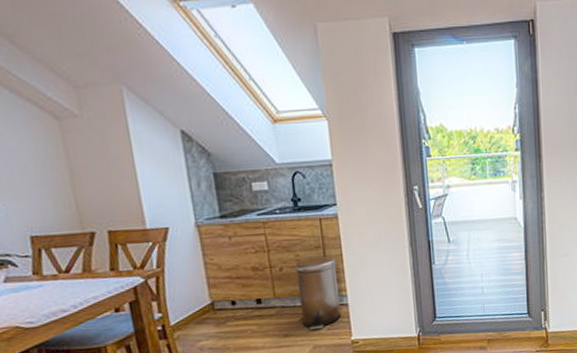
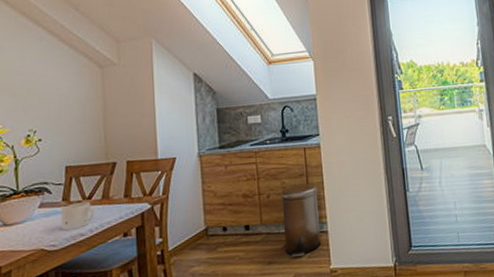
mug: none [33,275,76,307] -> present [61,201,94,231]

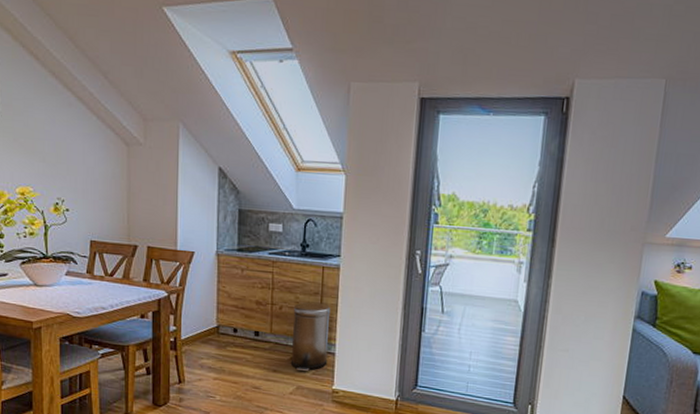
mug: present [61,201,94,231] -> none [85,277,115,302]

